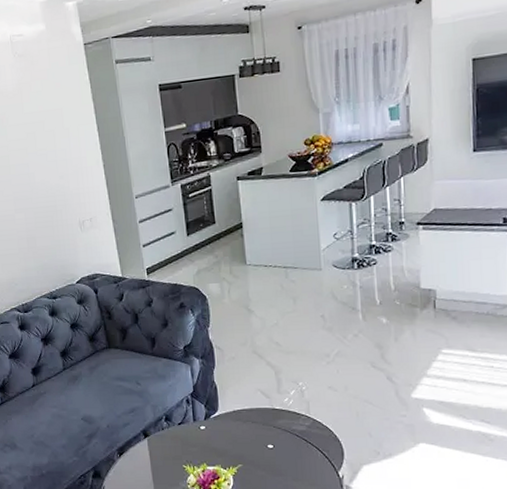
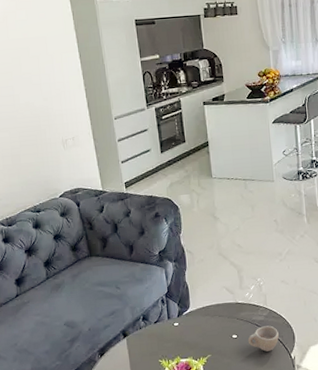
cup: none [286,437,324,467] -> present [248,325,279,352]

